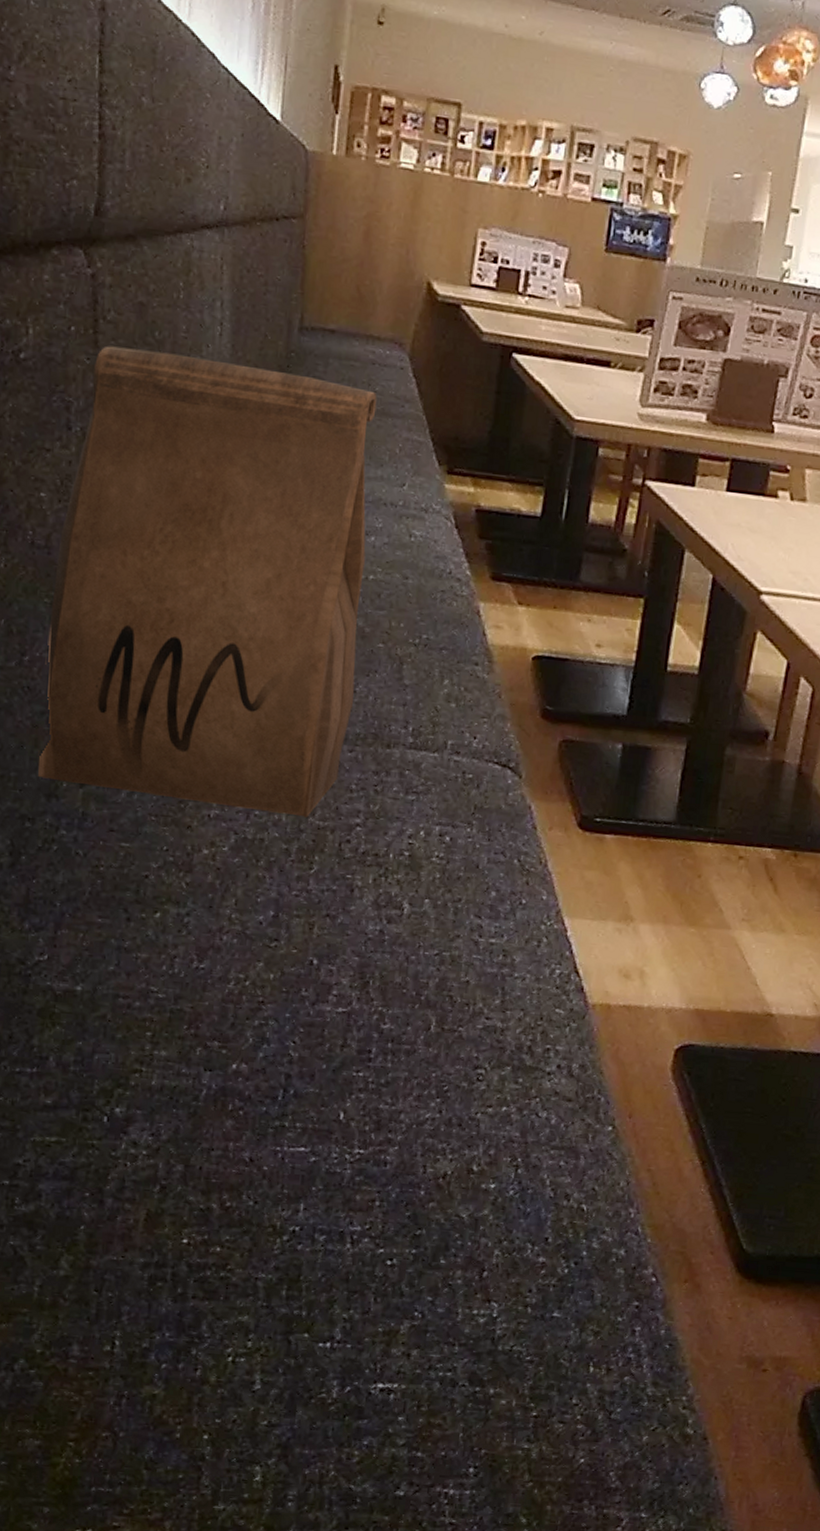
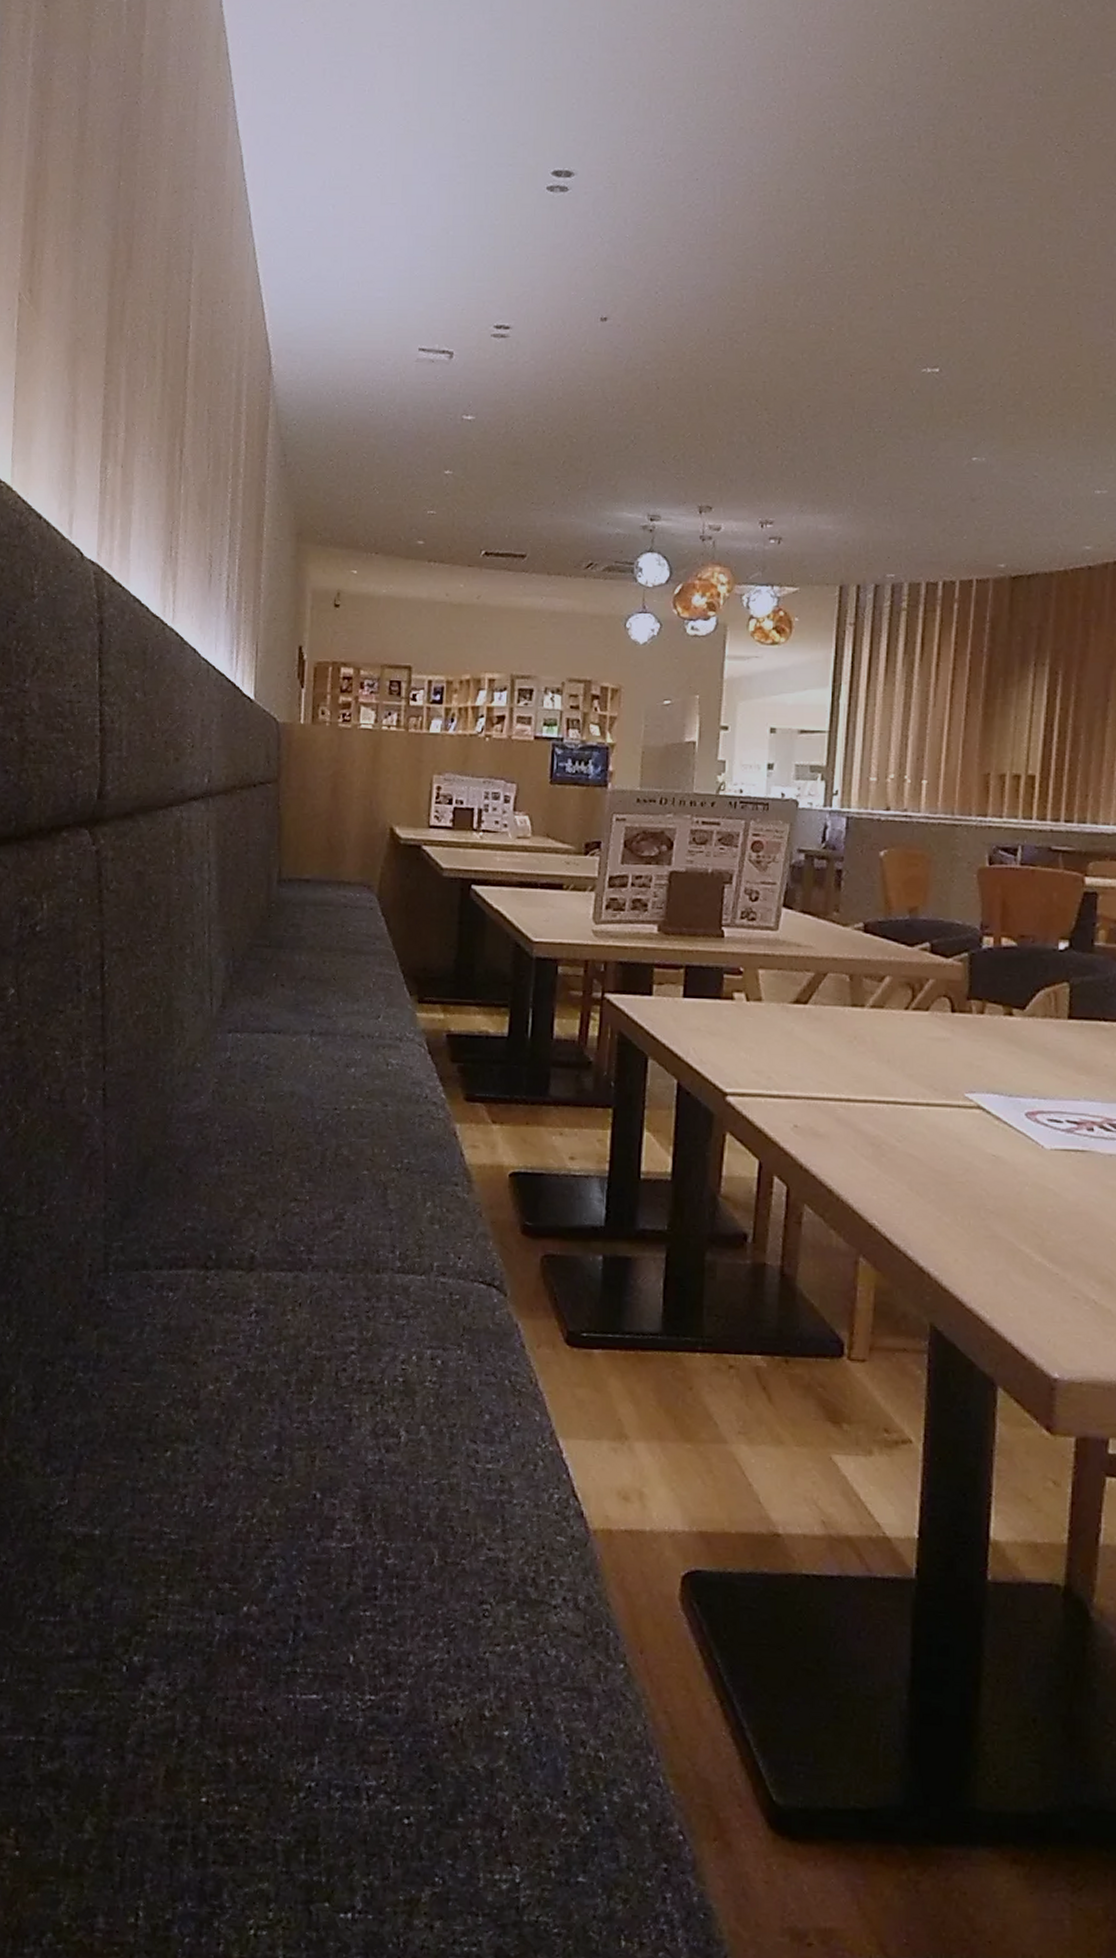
paper bag: present [38,346,377,817] -> none [57,913,351,1348]

